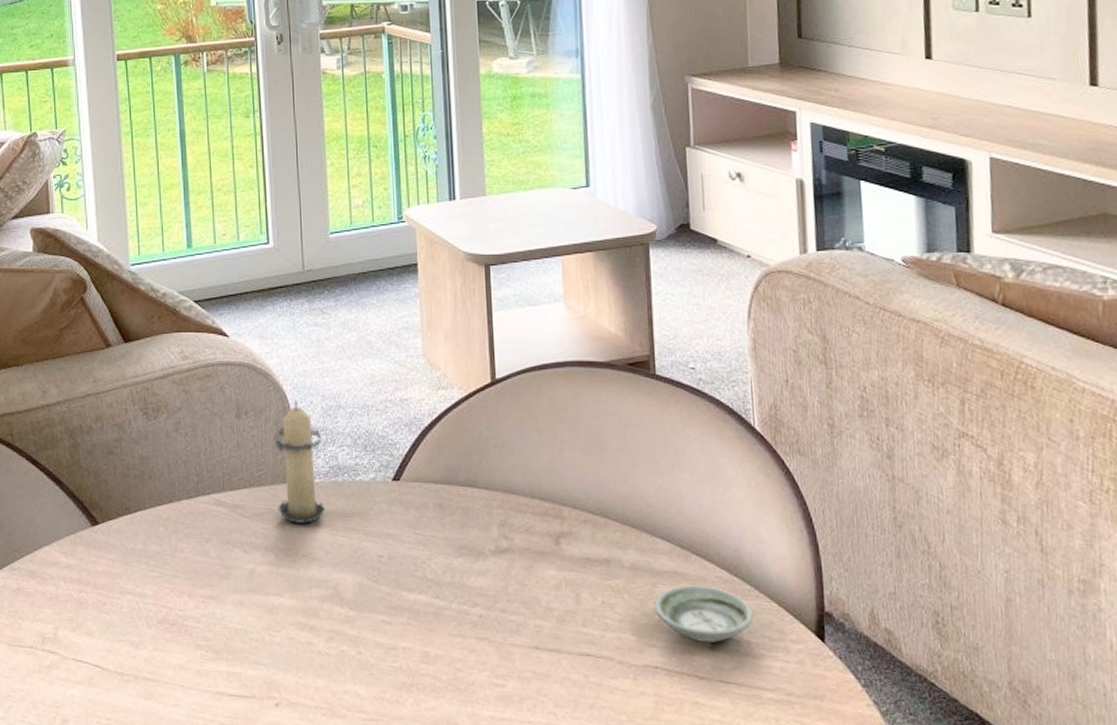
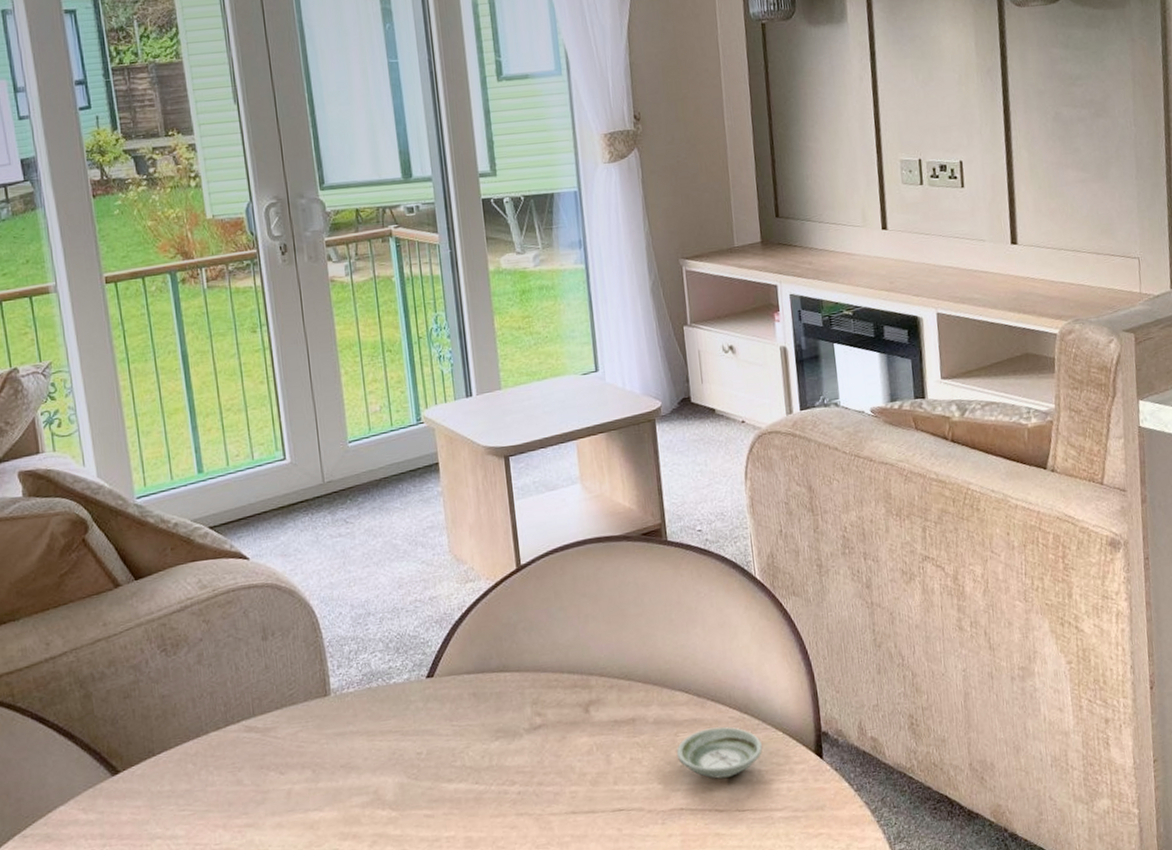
candle: present [273,400,325,523] -> none [303,613,360,736]

